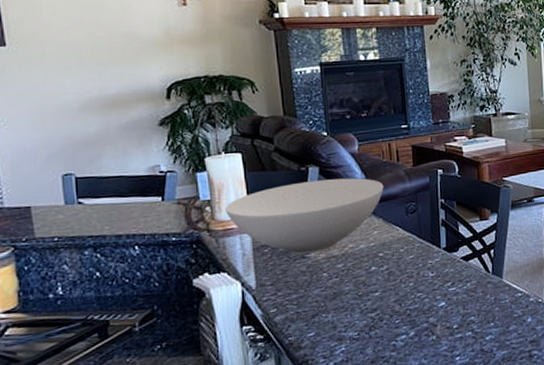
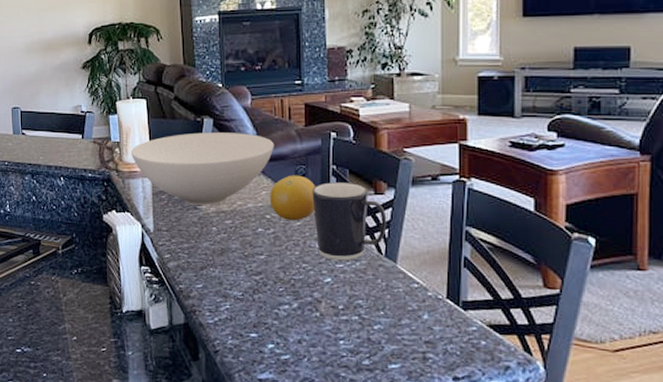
fruit: none [381,211,427,255] -> present [270,175,316,220]
mug: none [423,212,492,285] -> present [312,181,387,261]

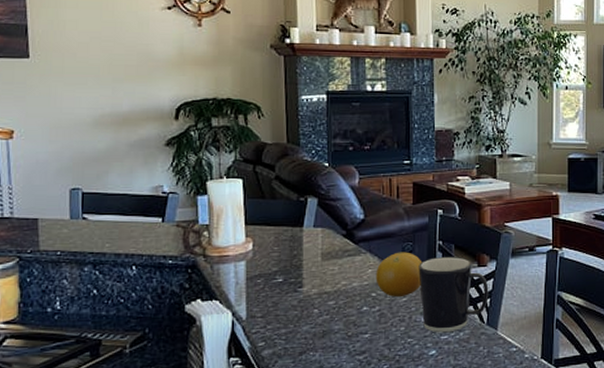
bowl: present [131,132,274,205] -> none [223,212,382,288]

